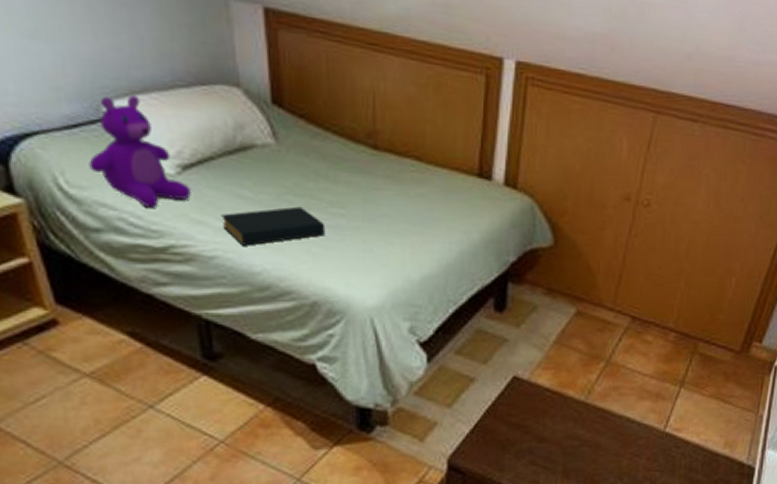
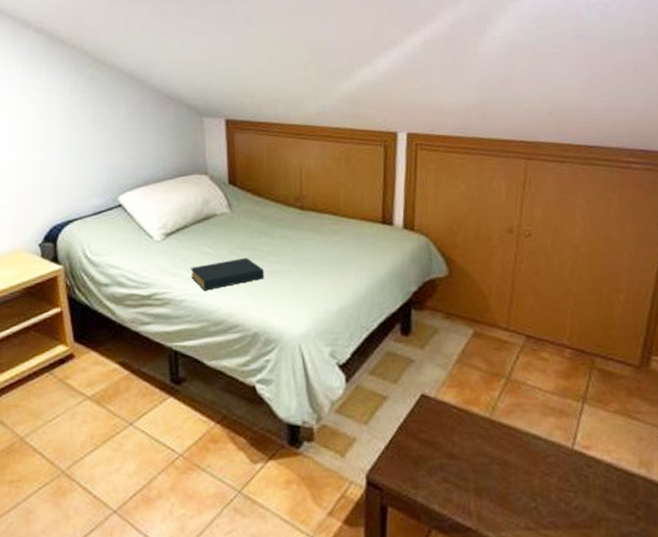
teddy bear: present [89,95,191,208] -> none [106,188,170,266]

